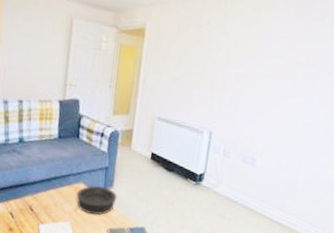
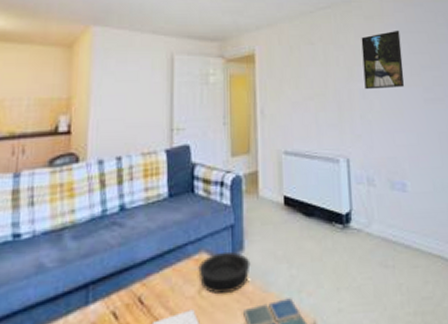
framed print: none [239,24,285,79] -> present [361,30,405,90]

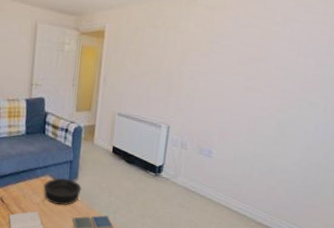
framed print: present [361,30,405,90] -> none [194,22,237,75]

